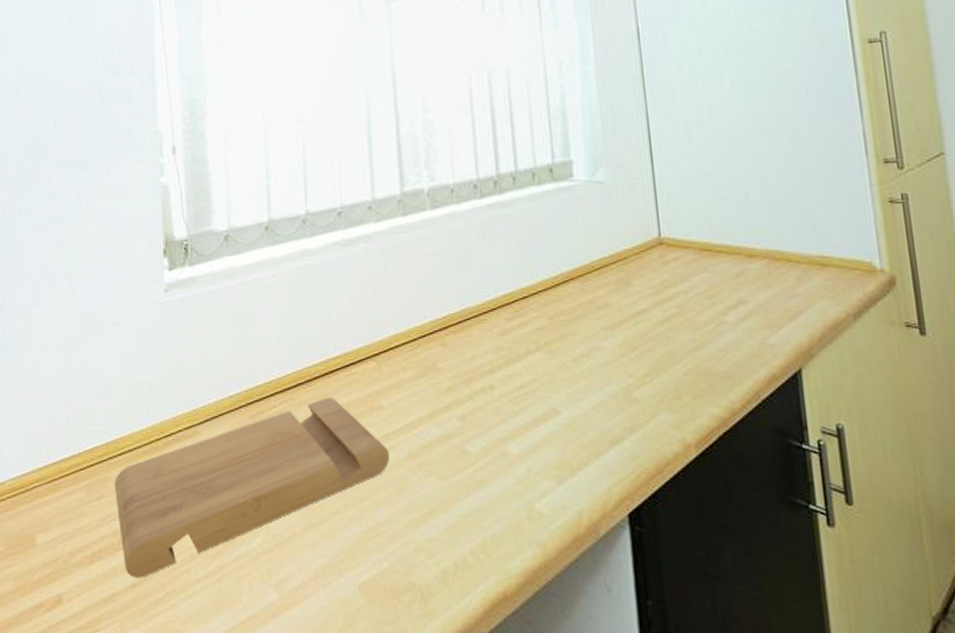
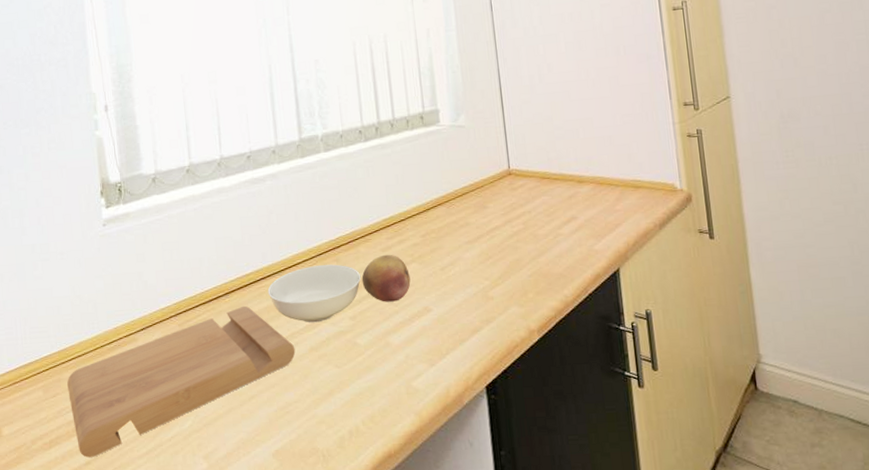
bowl: none [358,349,473,422] -> present [267,264,361,323]
fruit: none [473,339,535,400] -> present [361,254,411,302]

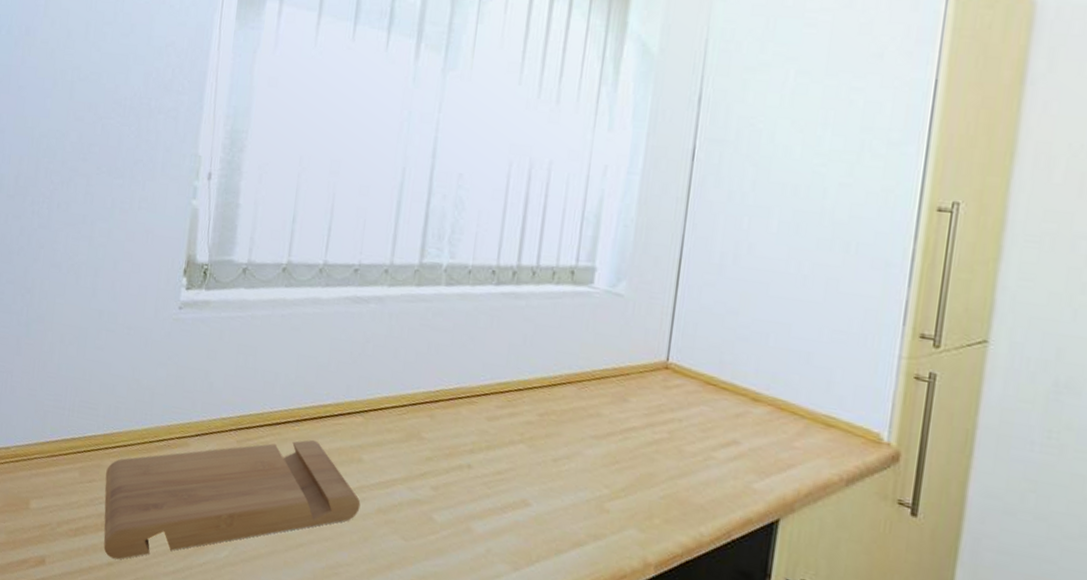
bowl: present [267,264,361,323] -> none [343,414,456,483]
fruit: present [361,254,411,302] -> none [455,424,514,484]

